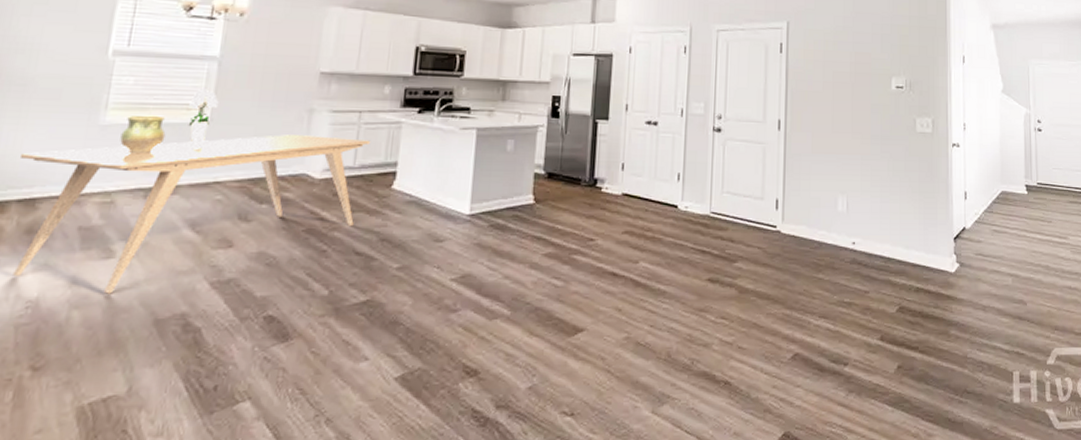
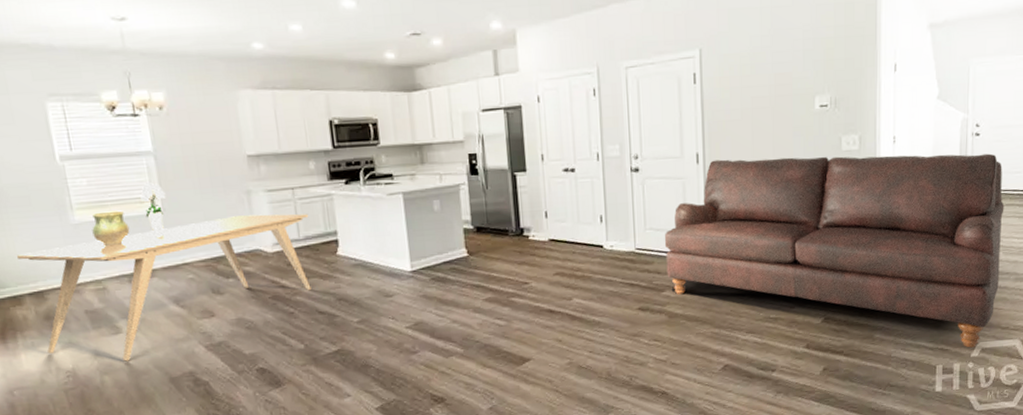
sofa: none [740,128,1069,354] -> present [664,153,1005,348]

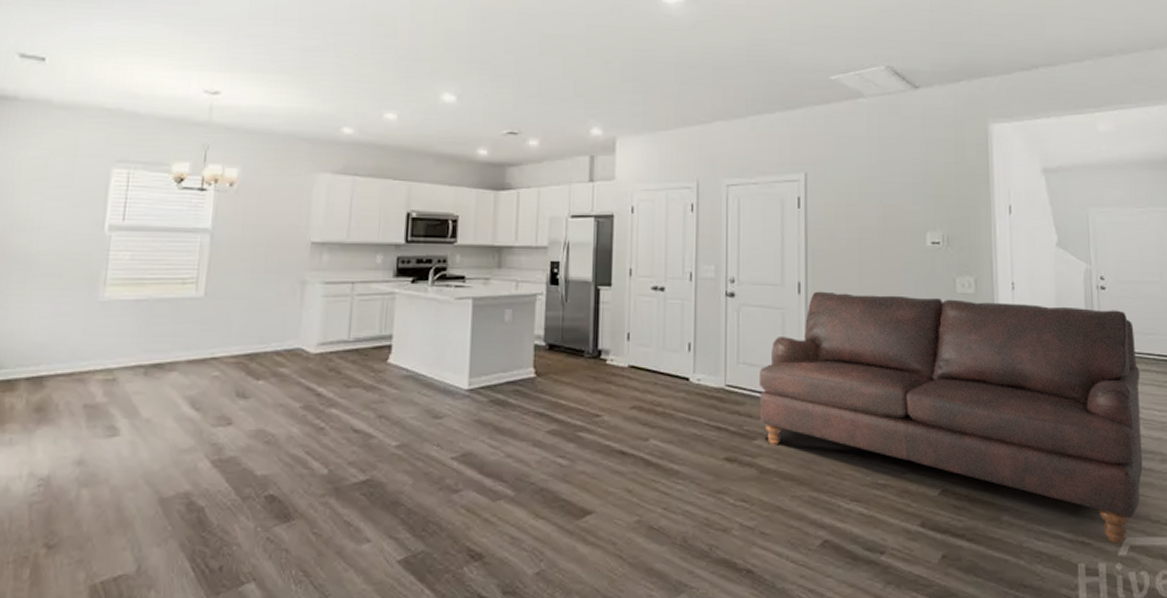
dining table: present [16,214,311,362] -> none [25,308,365,472]
ceramic jug: present [92,210,130,247] -> none [119,290,163,331]
bouquet: present [139,182,166,238] -> none [182,262,213,325]

